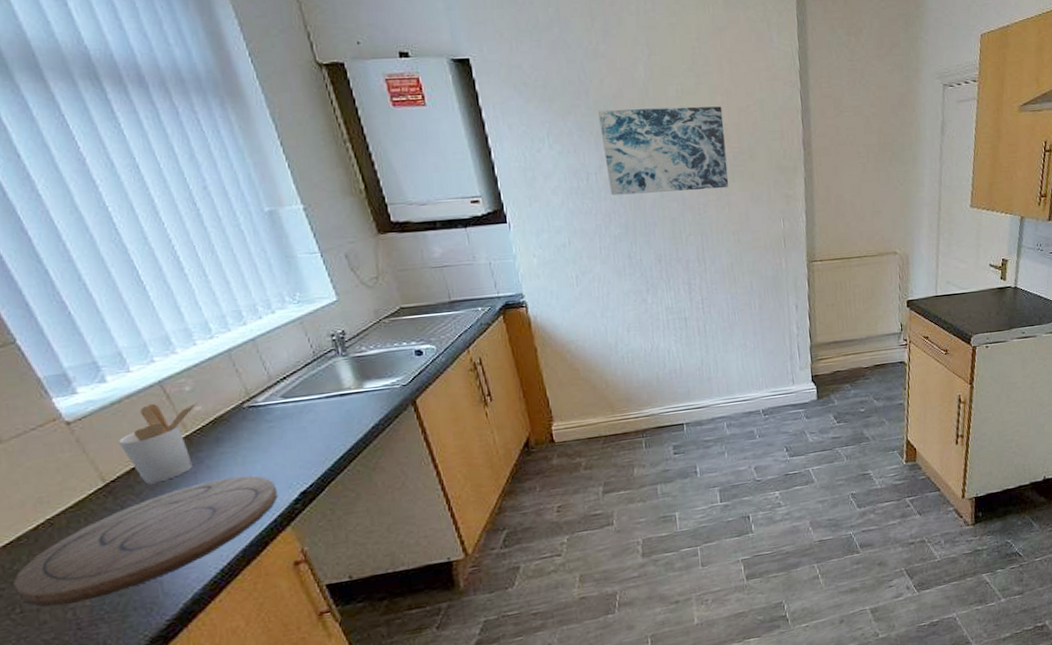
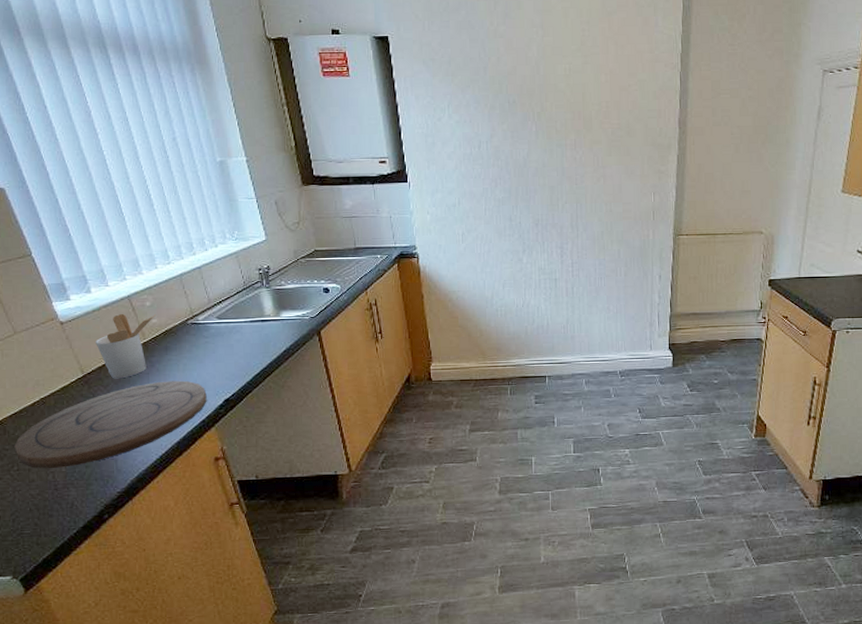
wall art: present [598,106,729,196] -> none [494,84,606,163]

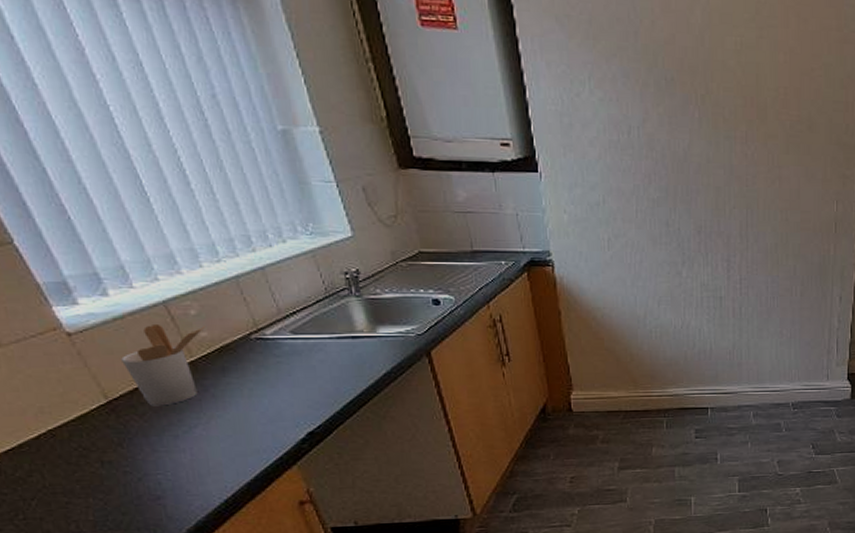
cutting board: present [14,380,207,469] -> none [15,409,284,517]

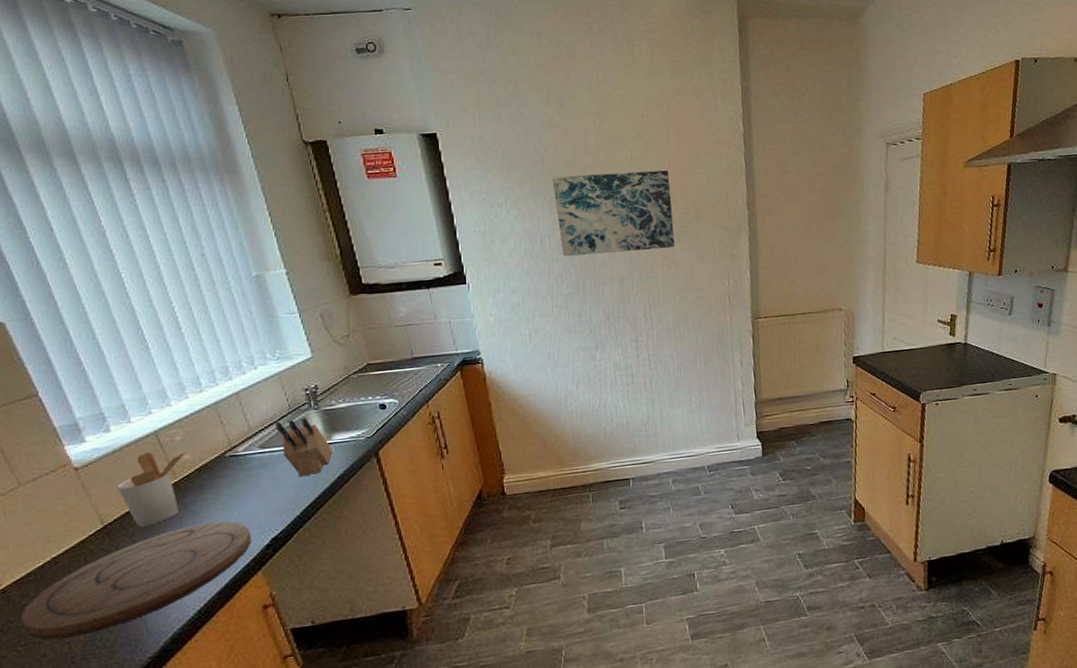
cutting board: none [15,409,284,517] -> present [20,521,251,640]
knife block: none [309,305,378,370] -> present [275,418,333,477]
wall art: none [647,56,784,160] -> present [552,170,675,257]

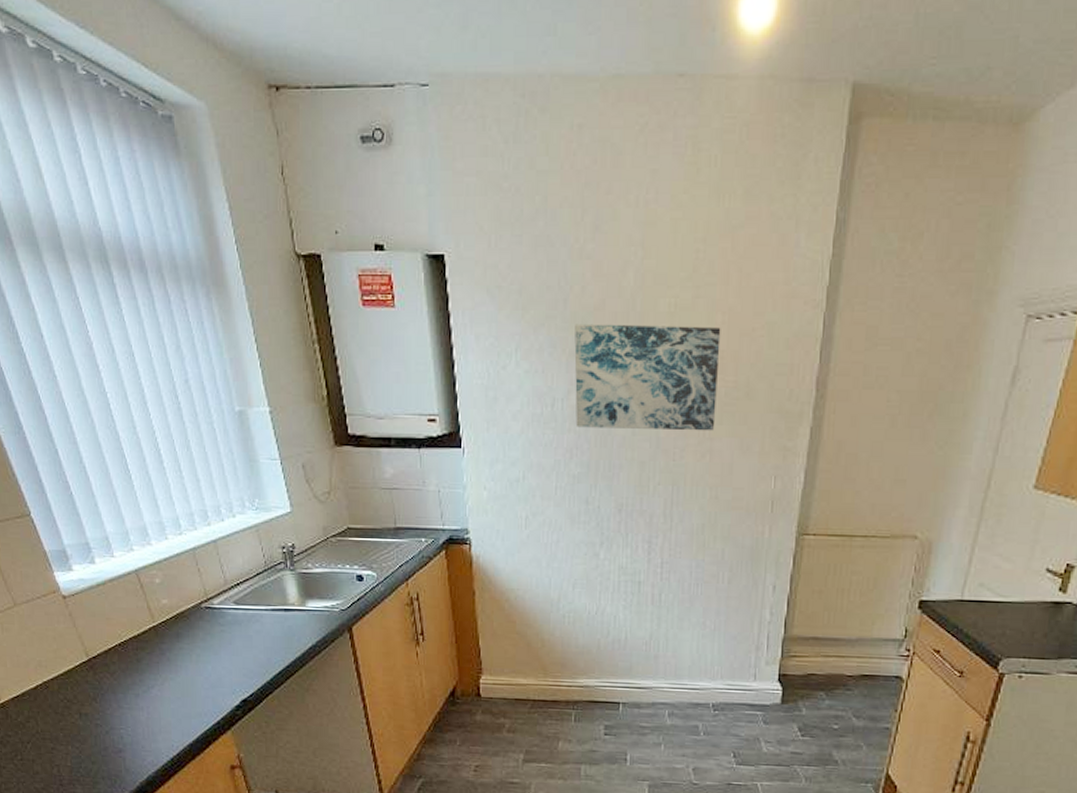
cutting board: present [20,521,251,640] -> none [17,673,222,762]
utensil holder: present [117,450,188,527] -> none [101,590,166,666]
knife block: present [275,418,333,477] -> none [250,578,306,642]

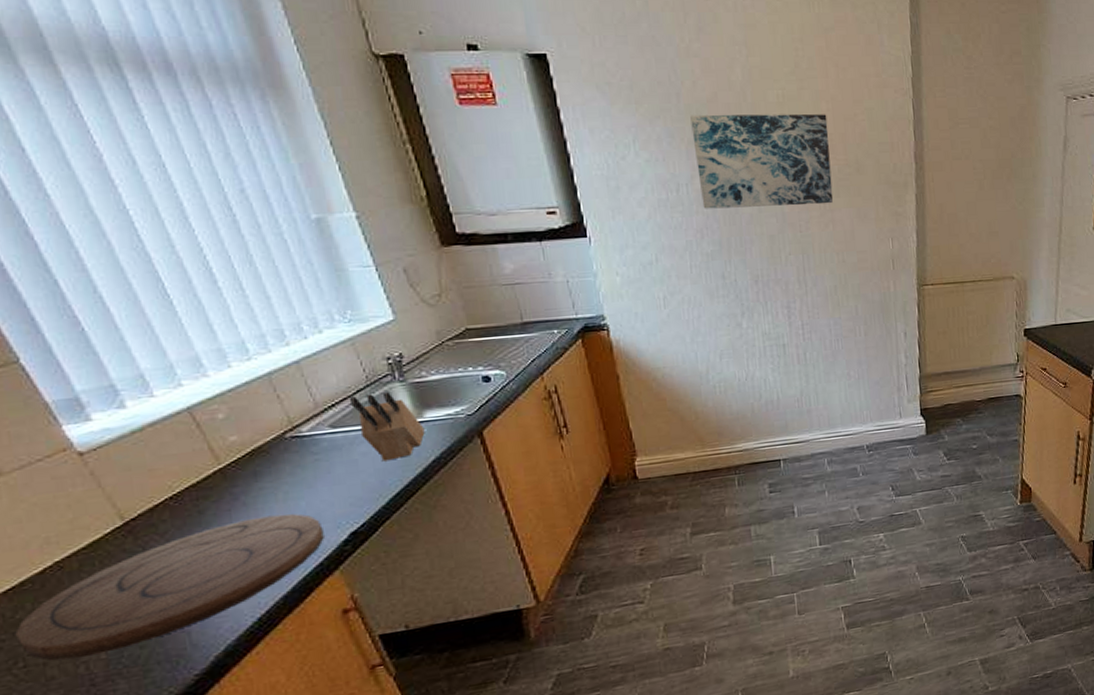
cutting board: none [17,673,222,762] -> present [15,514,324,661]
knife block: none [250,578,306,642] -> present [349,392,425,462]

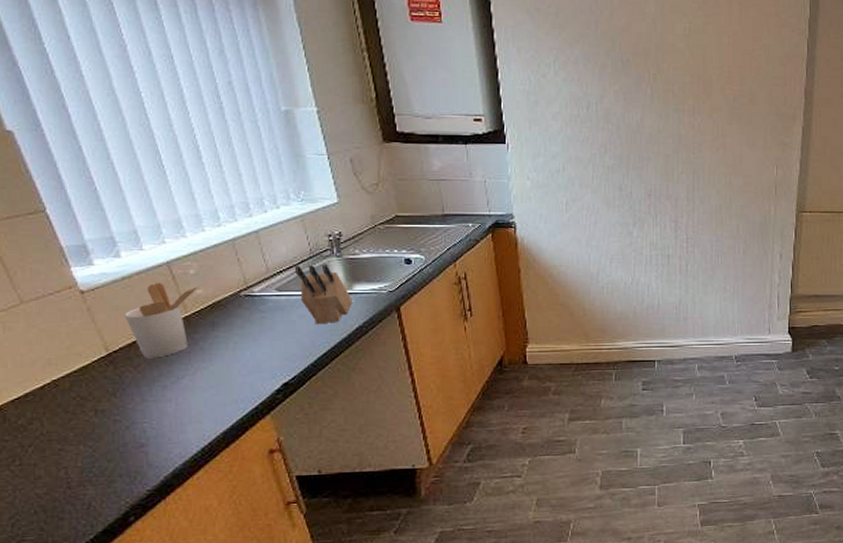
cutting board: present [15,514,324,661] -> none [16,361,261,464]
utensil holder: none [140,430,234,522] -> present [125,282,201,358]
wall art: present [690,113,834,209] -> none [606,41,728,130]

